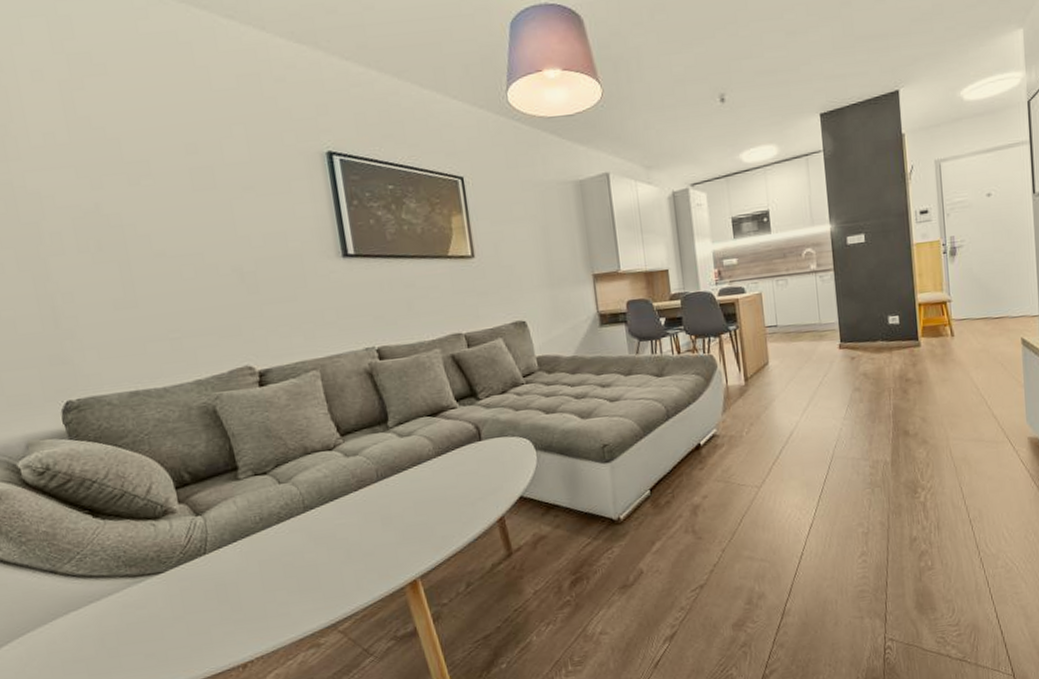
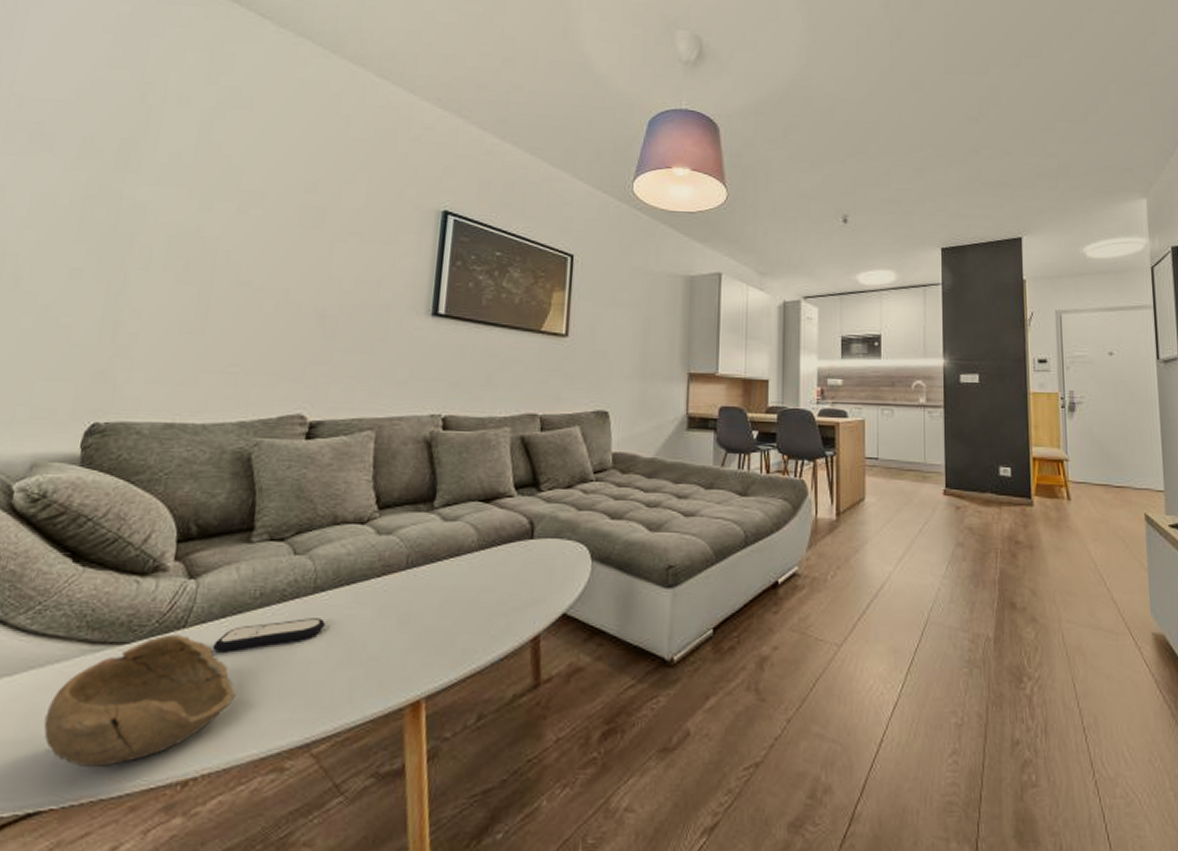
bowl: none [116,559,265,666] -> present [43,634,236,766]
remote control: none [233,530,322,569] -> present [212,618,325,653]

